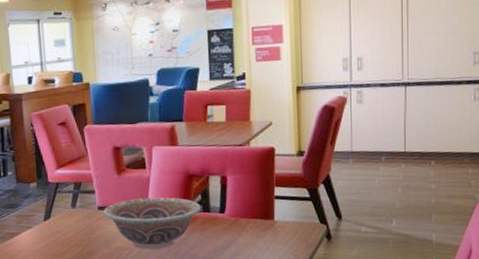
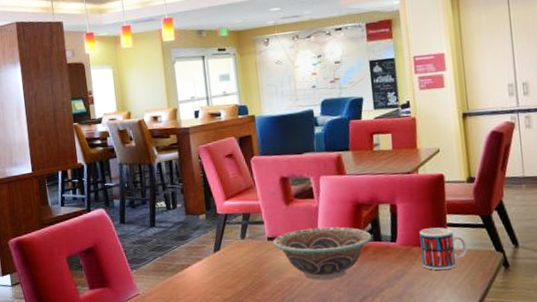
mug: none [247,199,294,242] -> present [419,227,468,271]

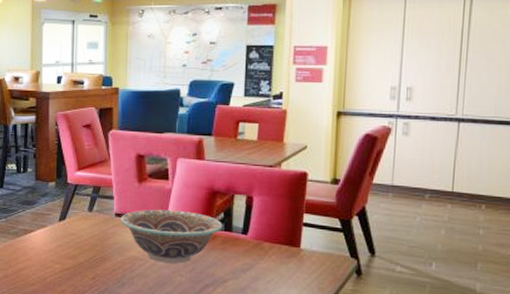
mug: present [419,227,468,271] -> none [271,225,322,270]

